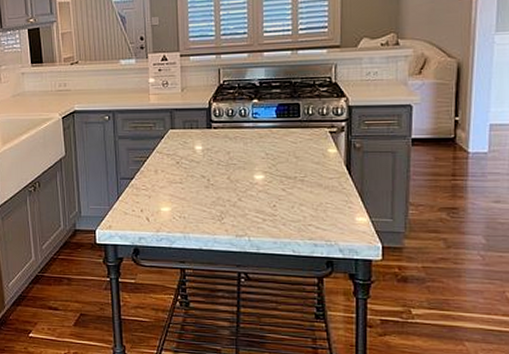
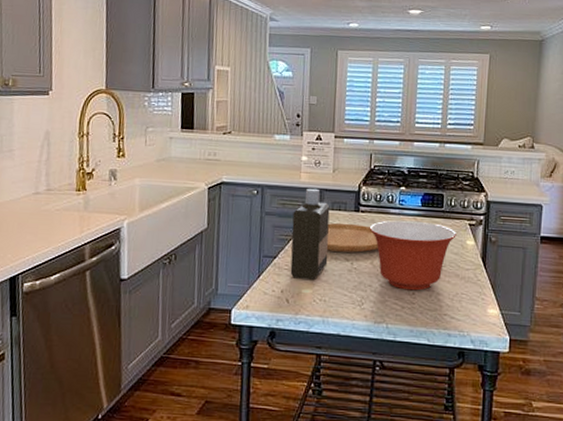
bottle: none [145,109,184,199] -> present [290,188,330,281]
cutting board: none [181,140,234,169] -> present [326,223,378,253]
mixing bowl: none [223,133,316,203] -> present [369,220,456,291]

